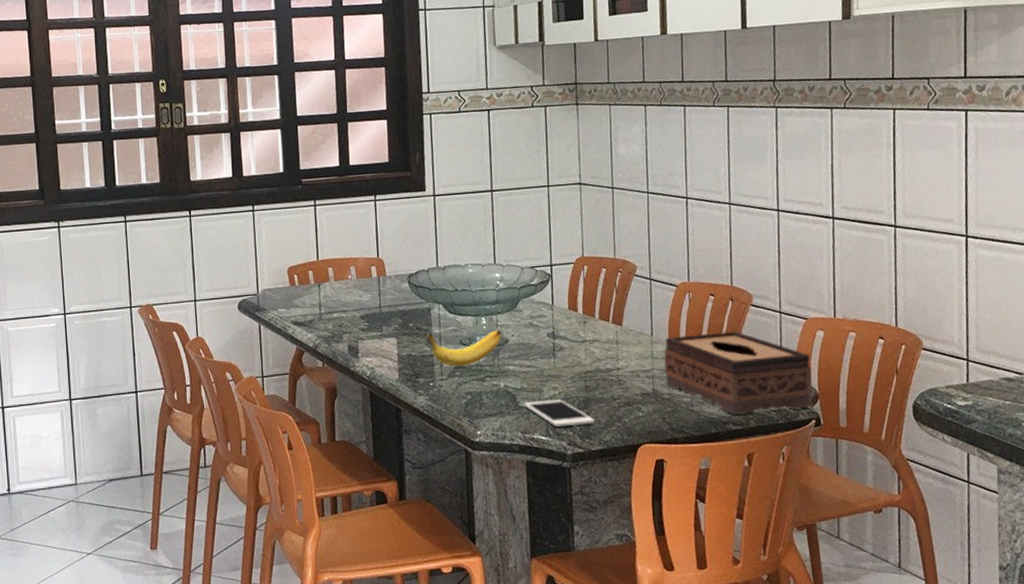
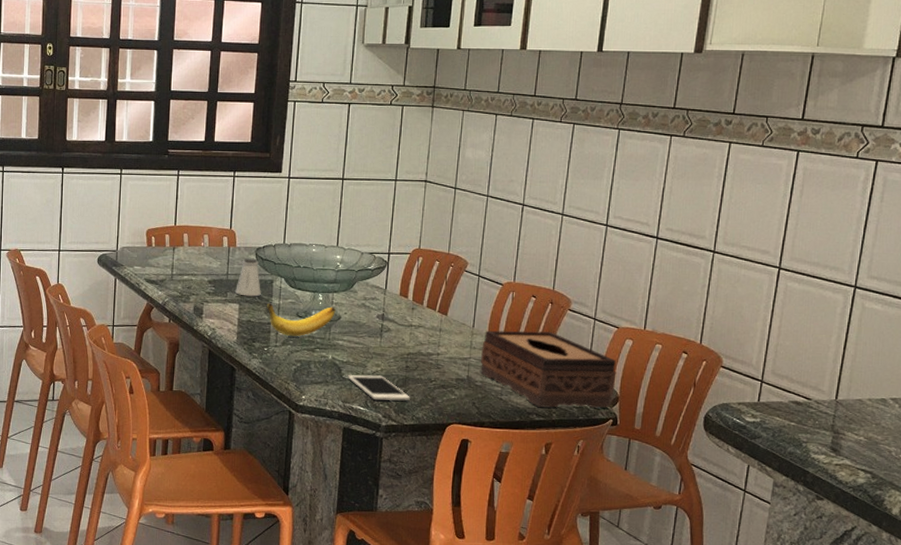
saltshaker: none [391,286,419,329] -> present [235,258,261,297]

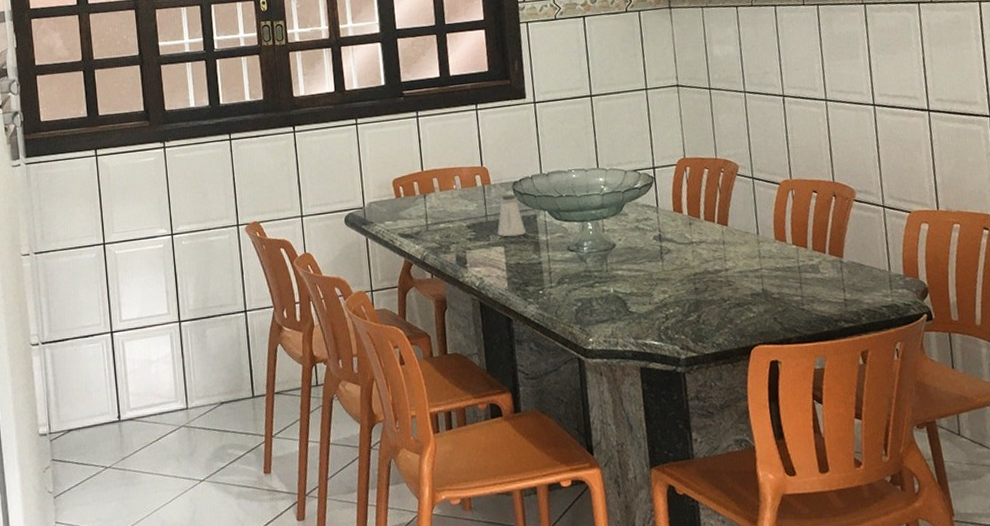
banana: present [267,303,336,337] -> none [534,234,609,274]
cell phone: present [347,374,410,401] -> none [634,302,706,332]
tissue box: present [480,330,616,408] -> none [770,227,922,312]

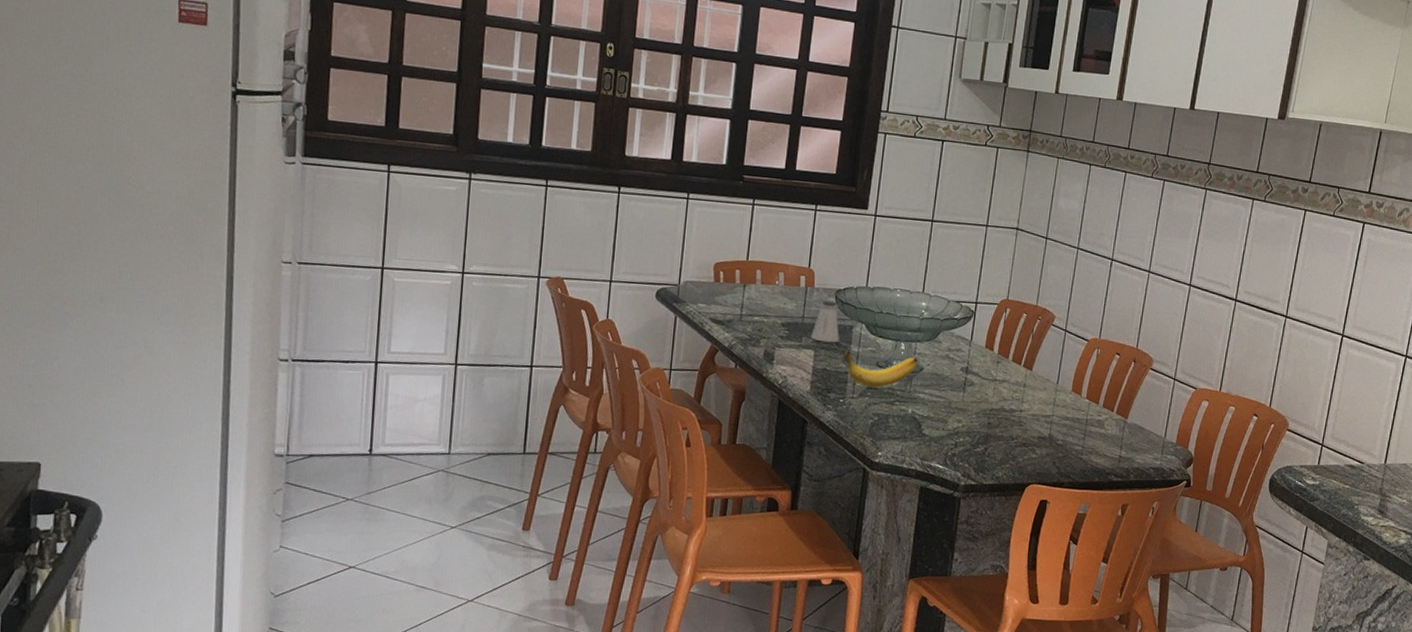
banana: none [534,234,609,274] -> present [845,350,918,388]

